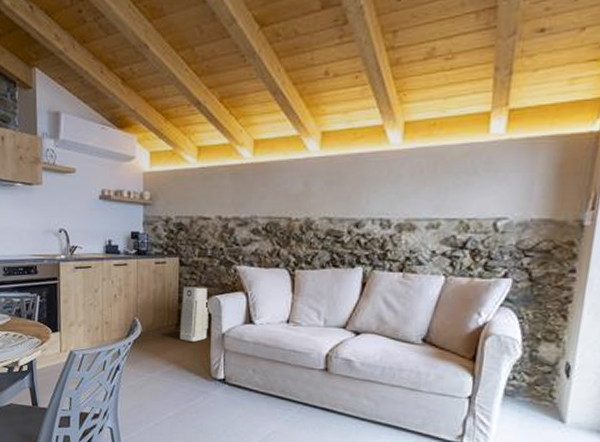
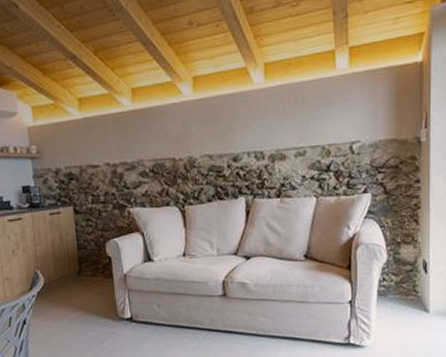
air purifier: present [179,286,209,342] -> none [80,232,110,287]

